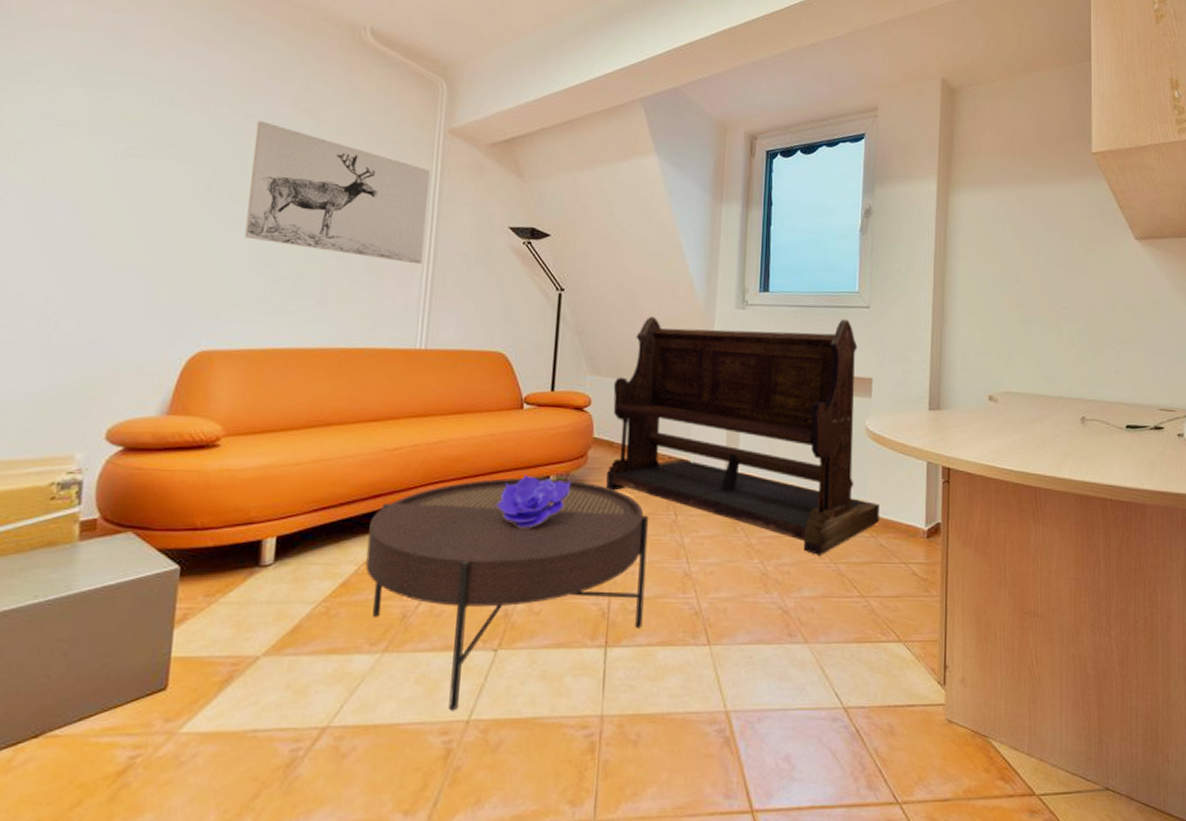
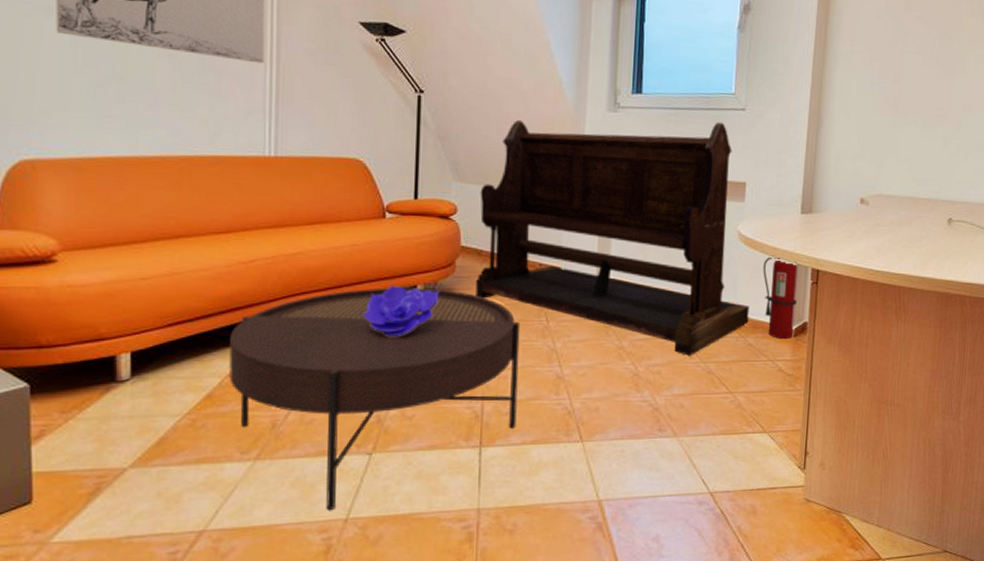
fire extinguisher: none [892,452,928,541] -> present [763,255,798,340]

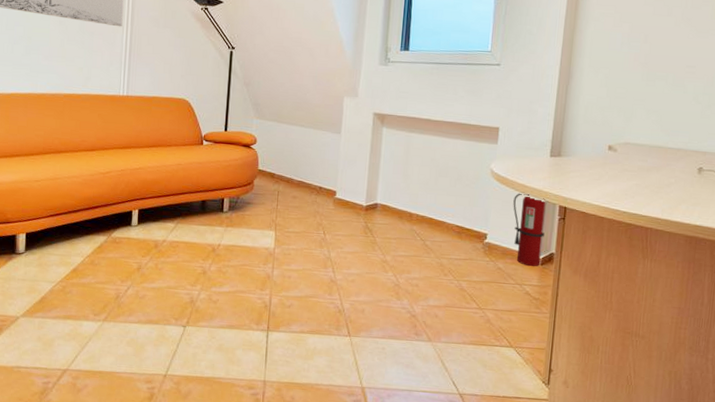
coffee table: present [229,286,521,511] -> none [89,198,303,367]
decorative bowl: present [361,285,439,336] -> none [182,196,241,237]
bench: present [476,119,749,355] -> none [268,70,500,273]

